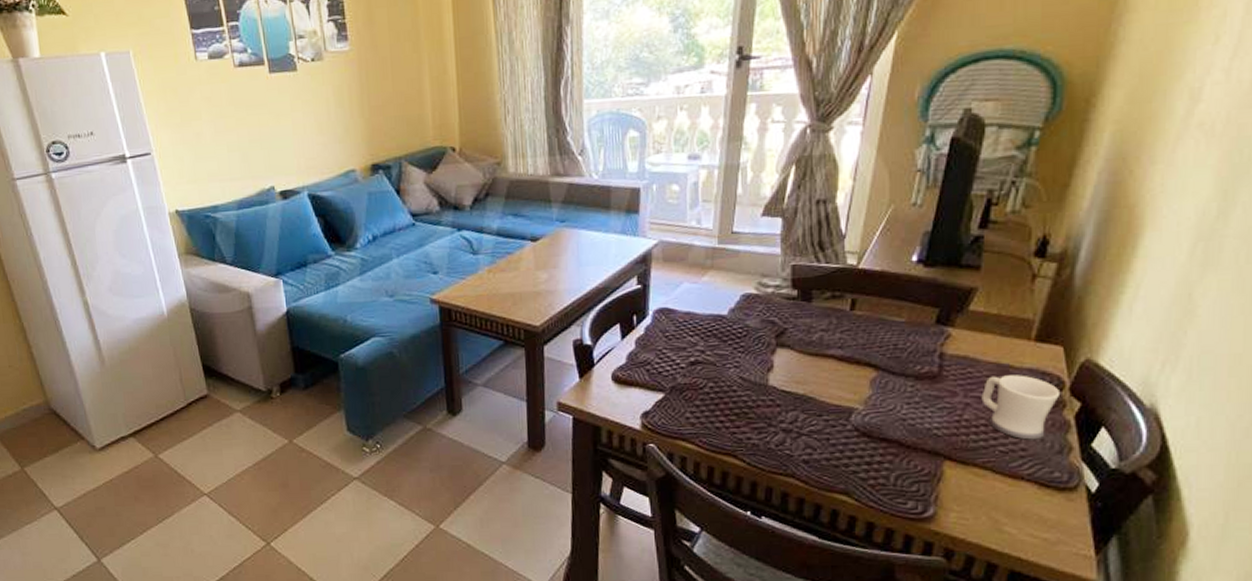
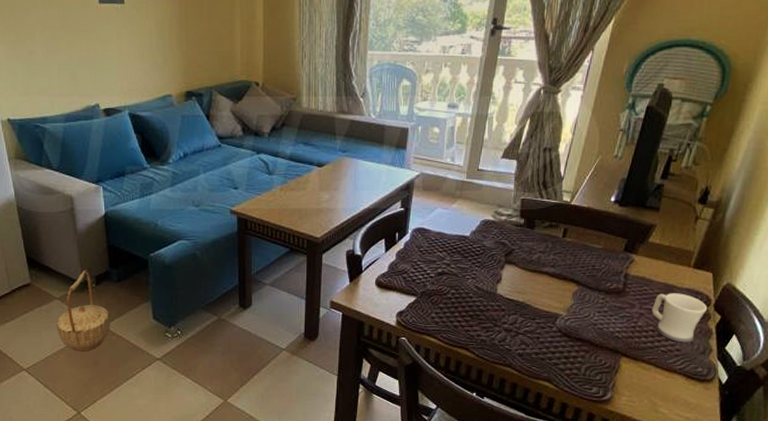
basket: none [238,376,299,472] -> present [56,269,110,352]

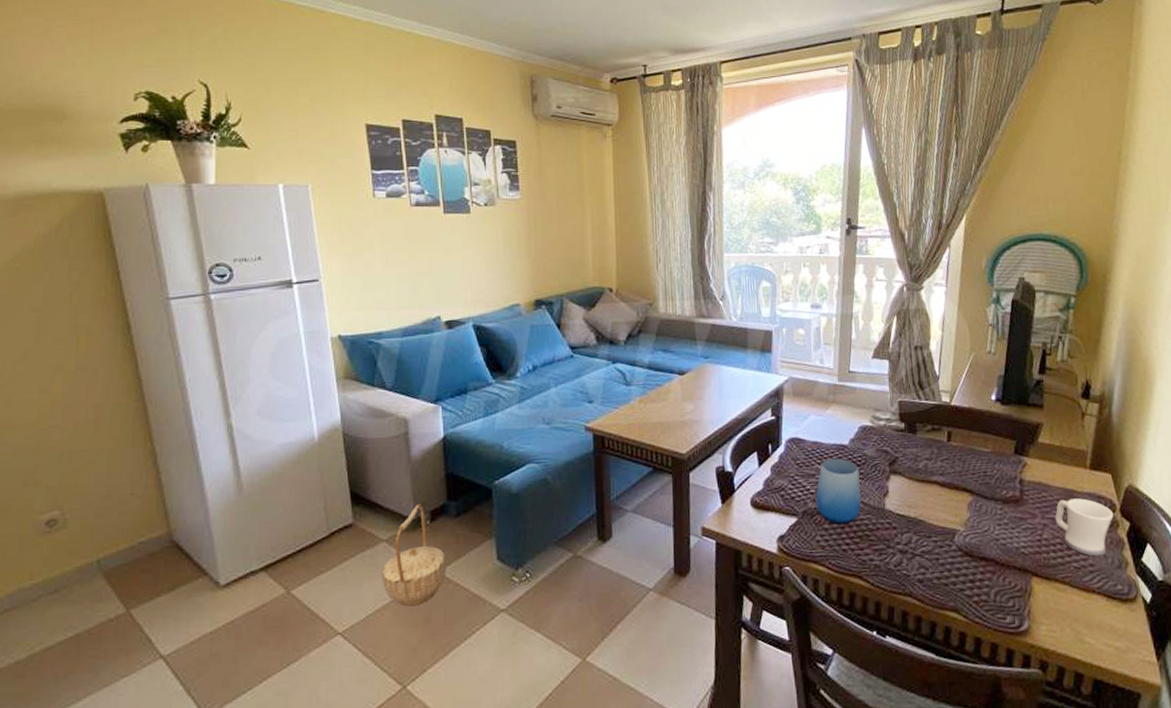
cup: none [434,247,477,304] -> present [815,458,862,524]

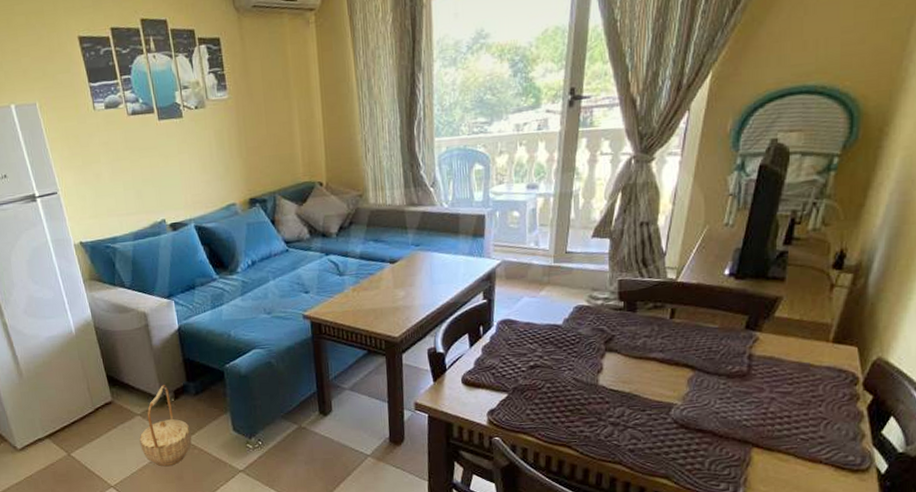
cup: present [815,458,862,524] -> none [526,337,574,399]
mug: present [1055,498,1114,557] -> none [785,372,855,429]

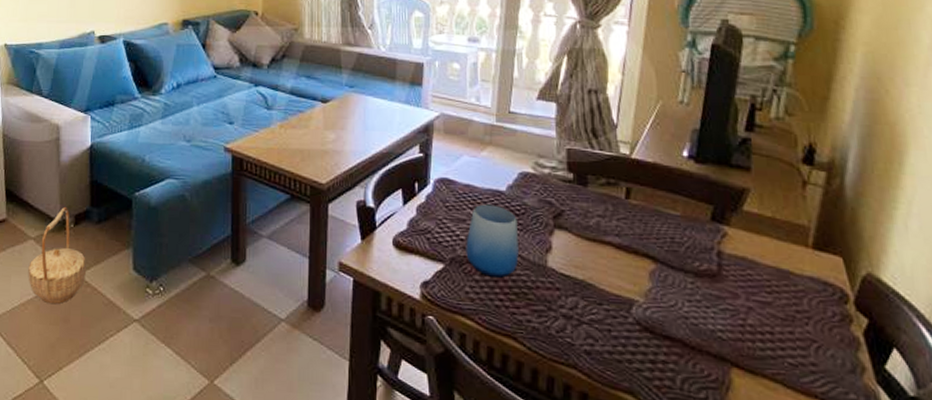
cup: none [526,337,574,399] -> present [466,204,519,278]

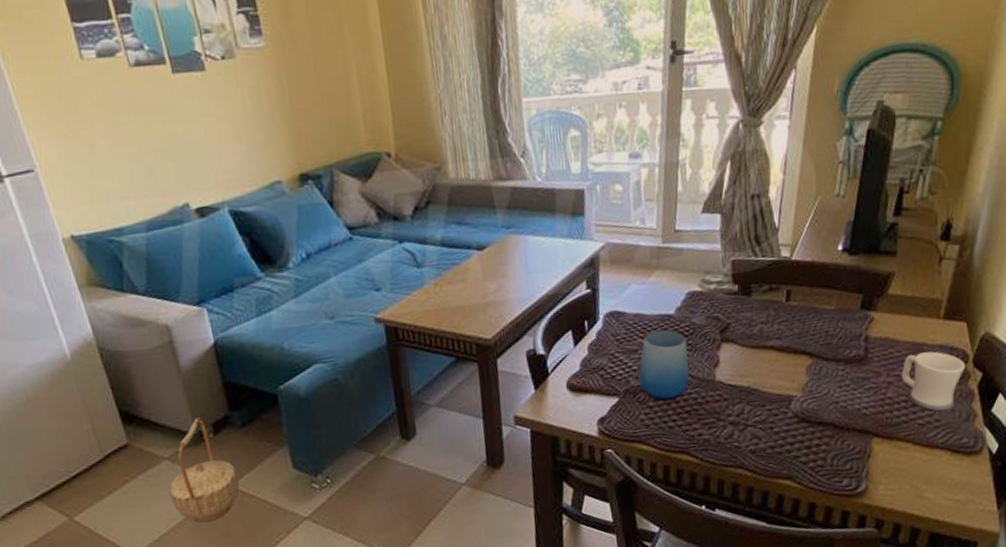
mug: none [763,281,846,355] -> present [901,351,966,412]

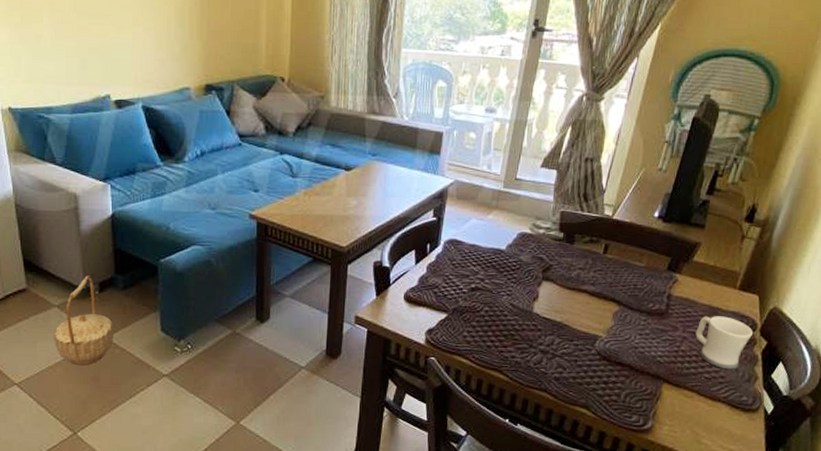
cup: present [638,329,689,401] -> none [466,261,513,323]

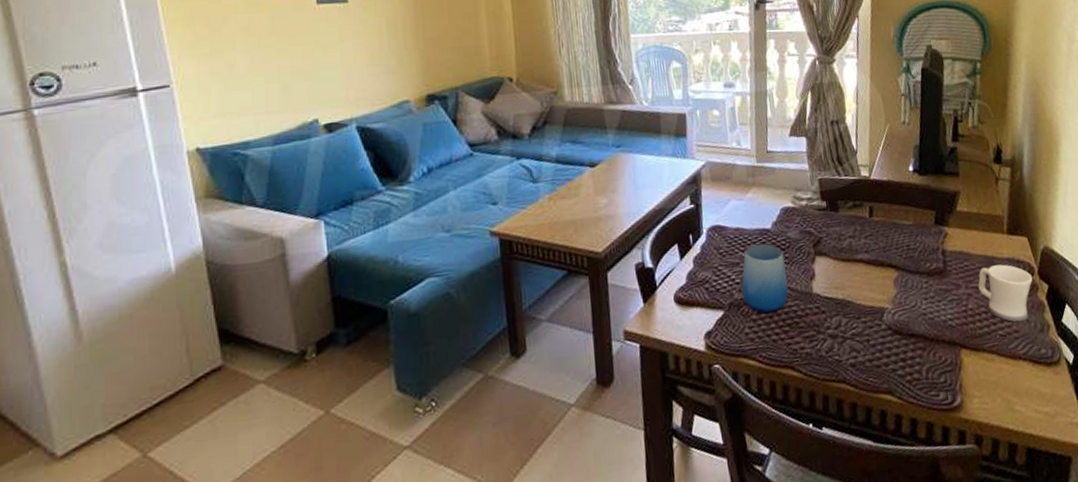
basket: present [54,274,113,366] -> none [260,334,338,456]
cup: none [466,261,513,323] -> present [741,243,789,314]

